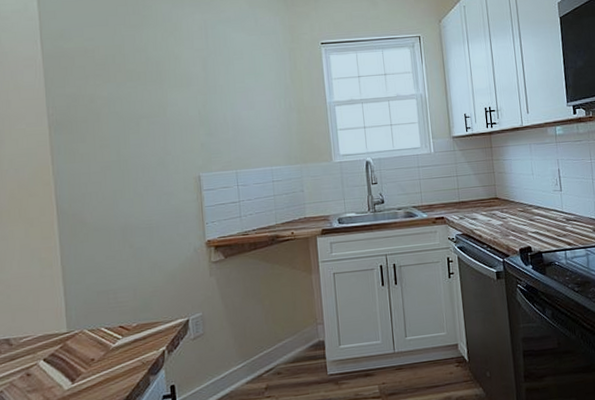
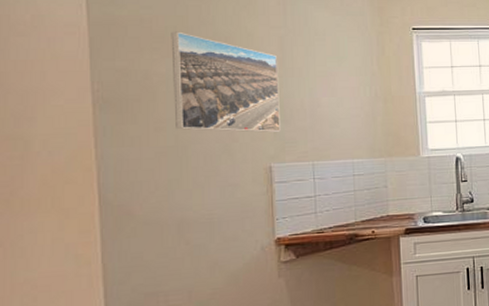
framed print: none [110,59,207,146] -> present [171,31,281,132]

